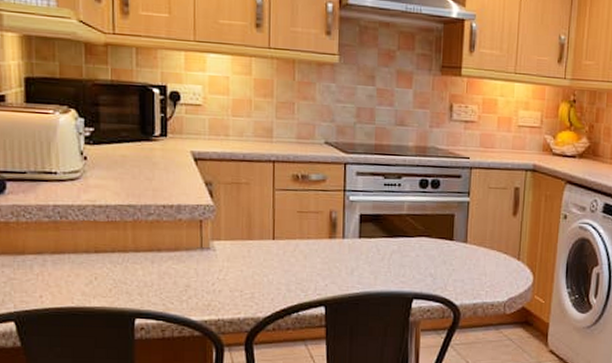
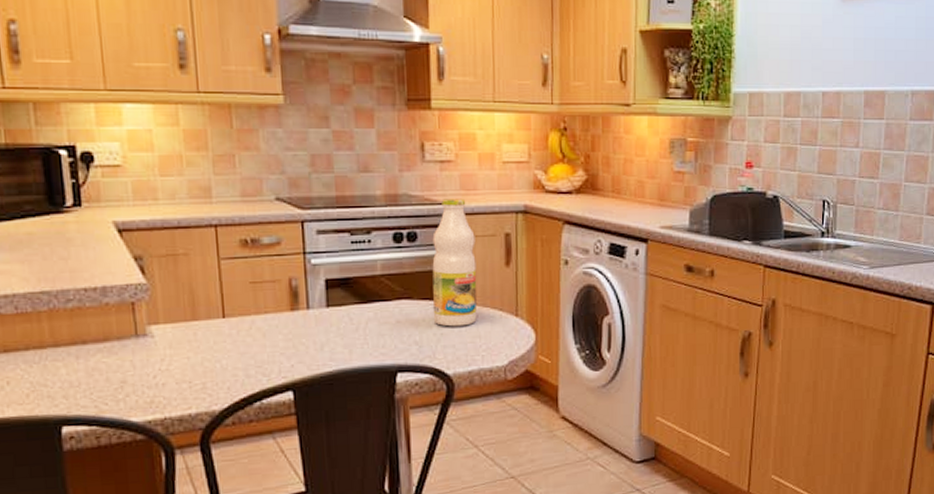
bottle: none [447,153,489,265] -> present [432,198,477,327]

